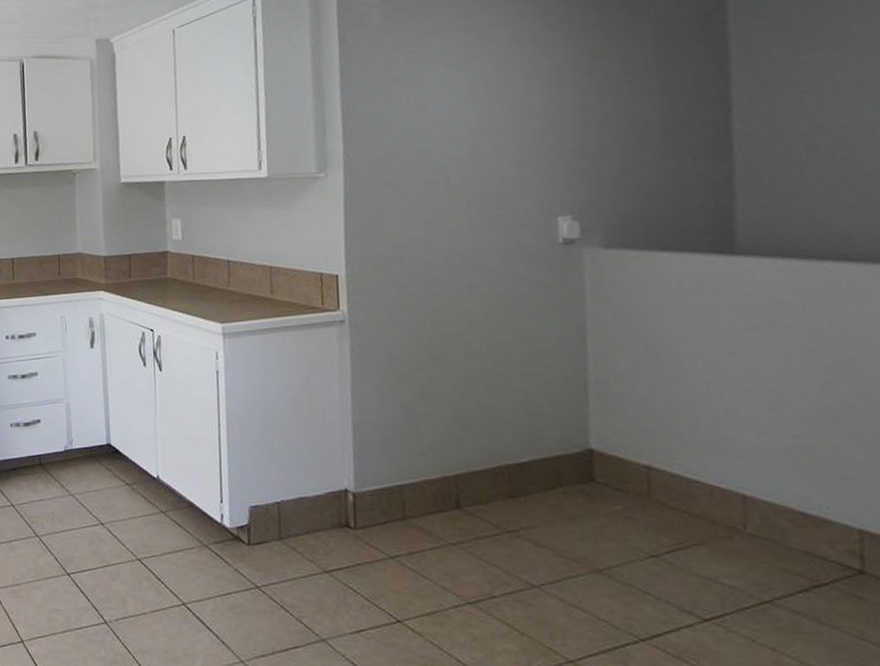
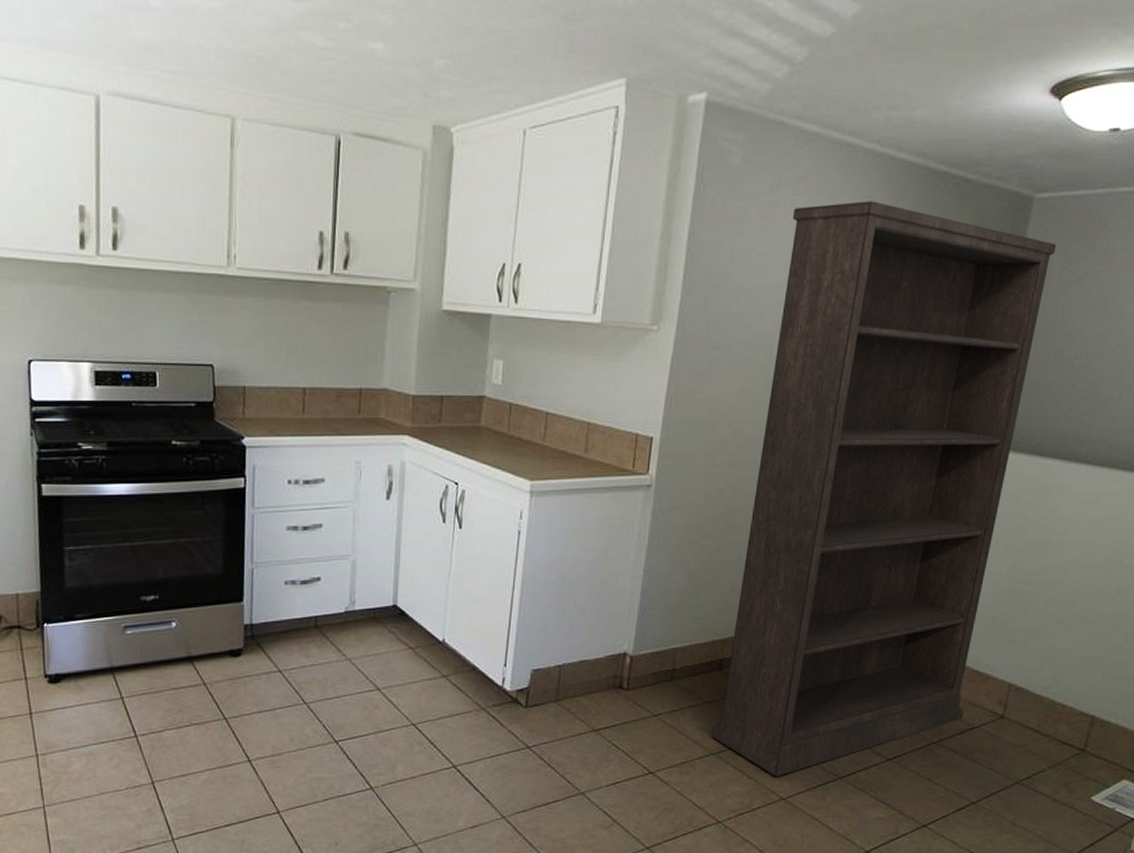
bookshelf: none [445,31,801,634] -> present [711,201,1057,777]

